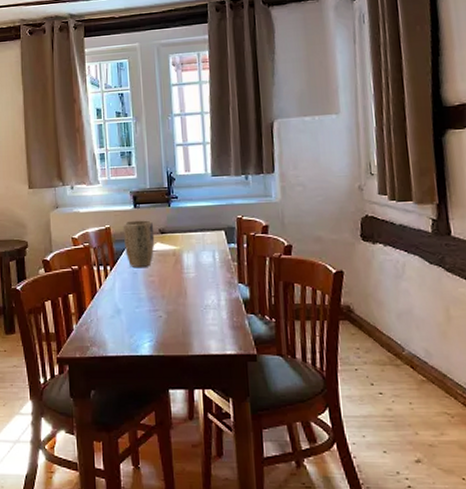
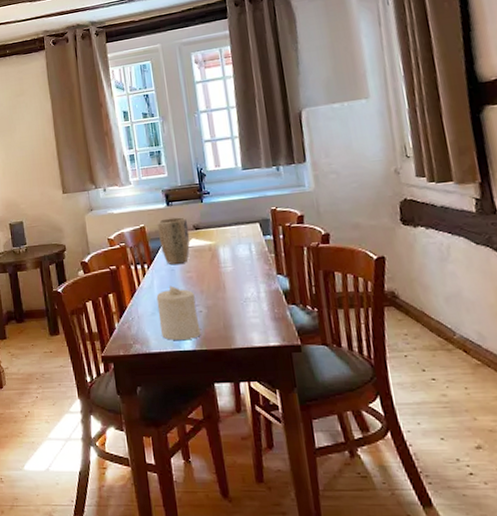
candle: none [117,289,159,344] -> present [156,286,201,340]

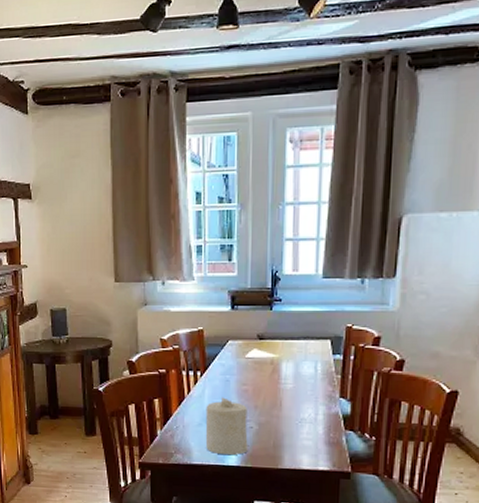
plant pot: present [157,217,190,264] -> none [217,323,252,375]

